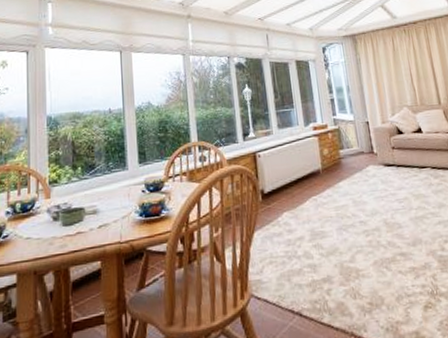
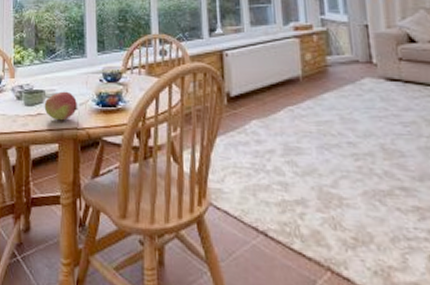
fruit: none [84,206,121,237] -> present [44,91,78,121]

